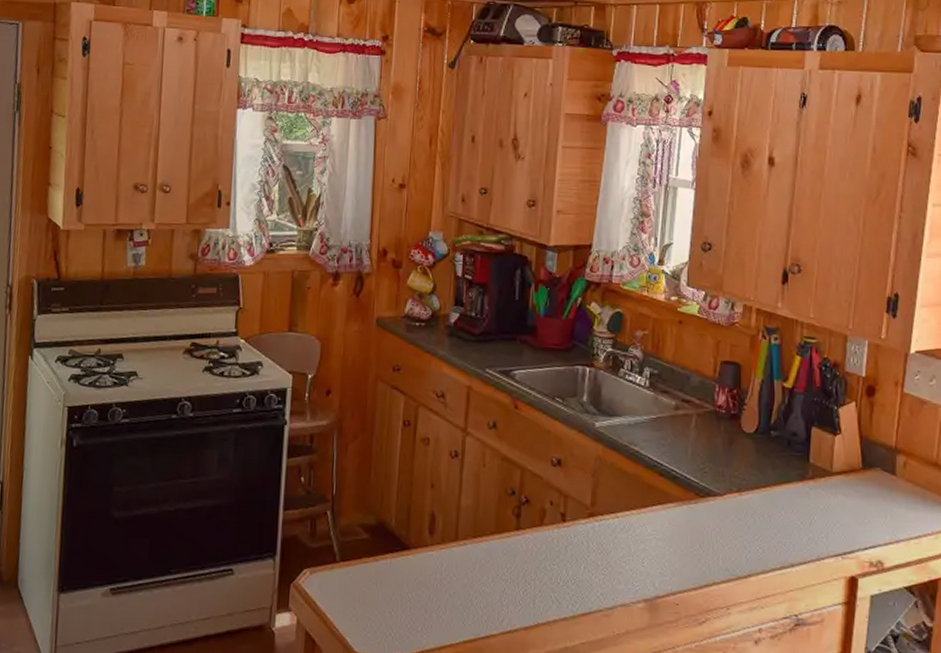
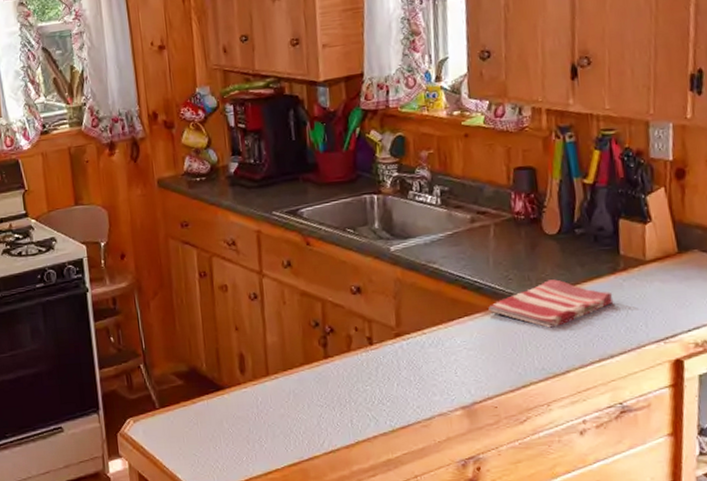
dish towel: none [682,478,799,528] -> present [488,279,614,328]

